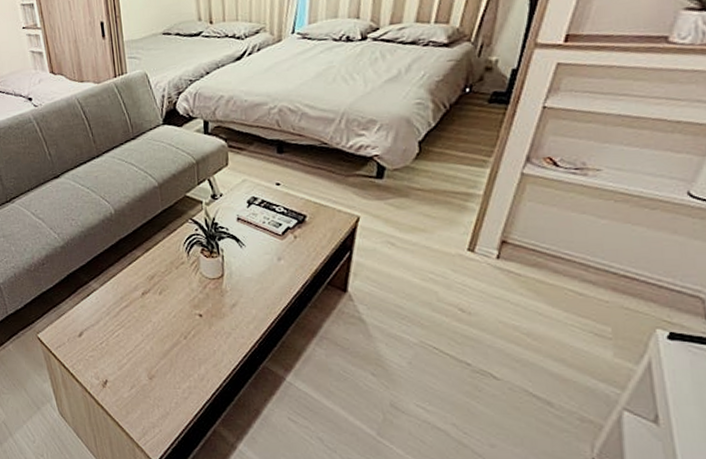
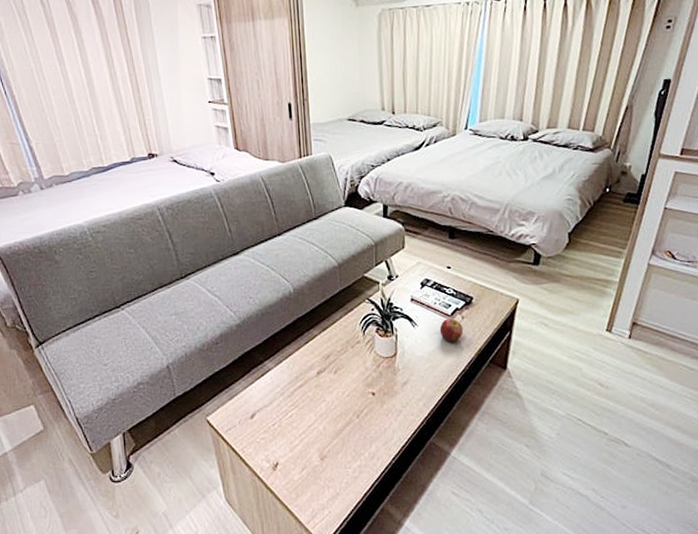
apple: none [269,238,297,263] -> present [439,318,464,342]

